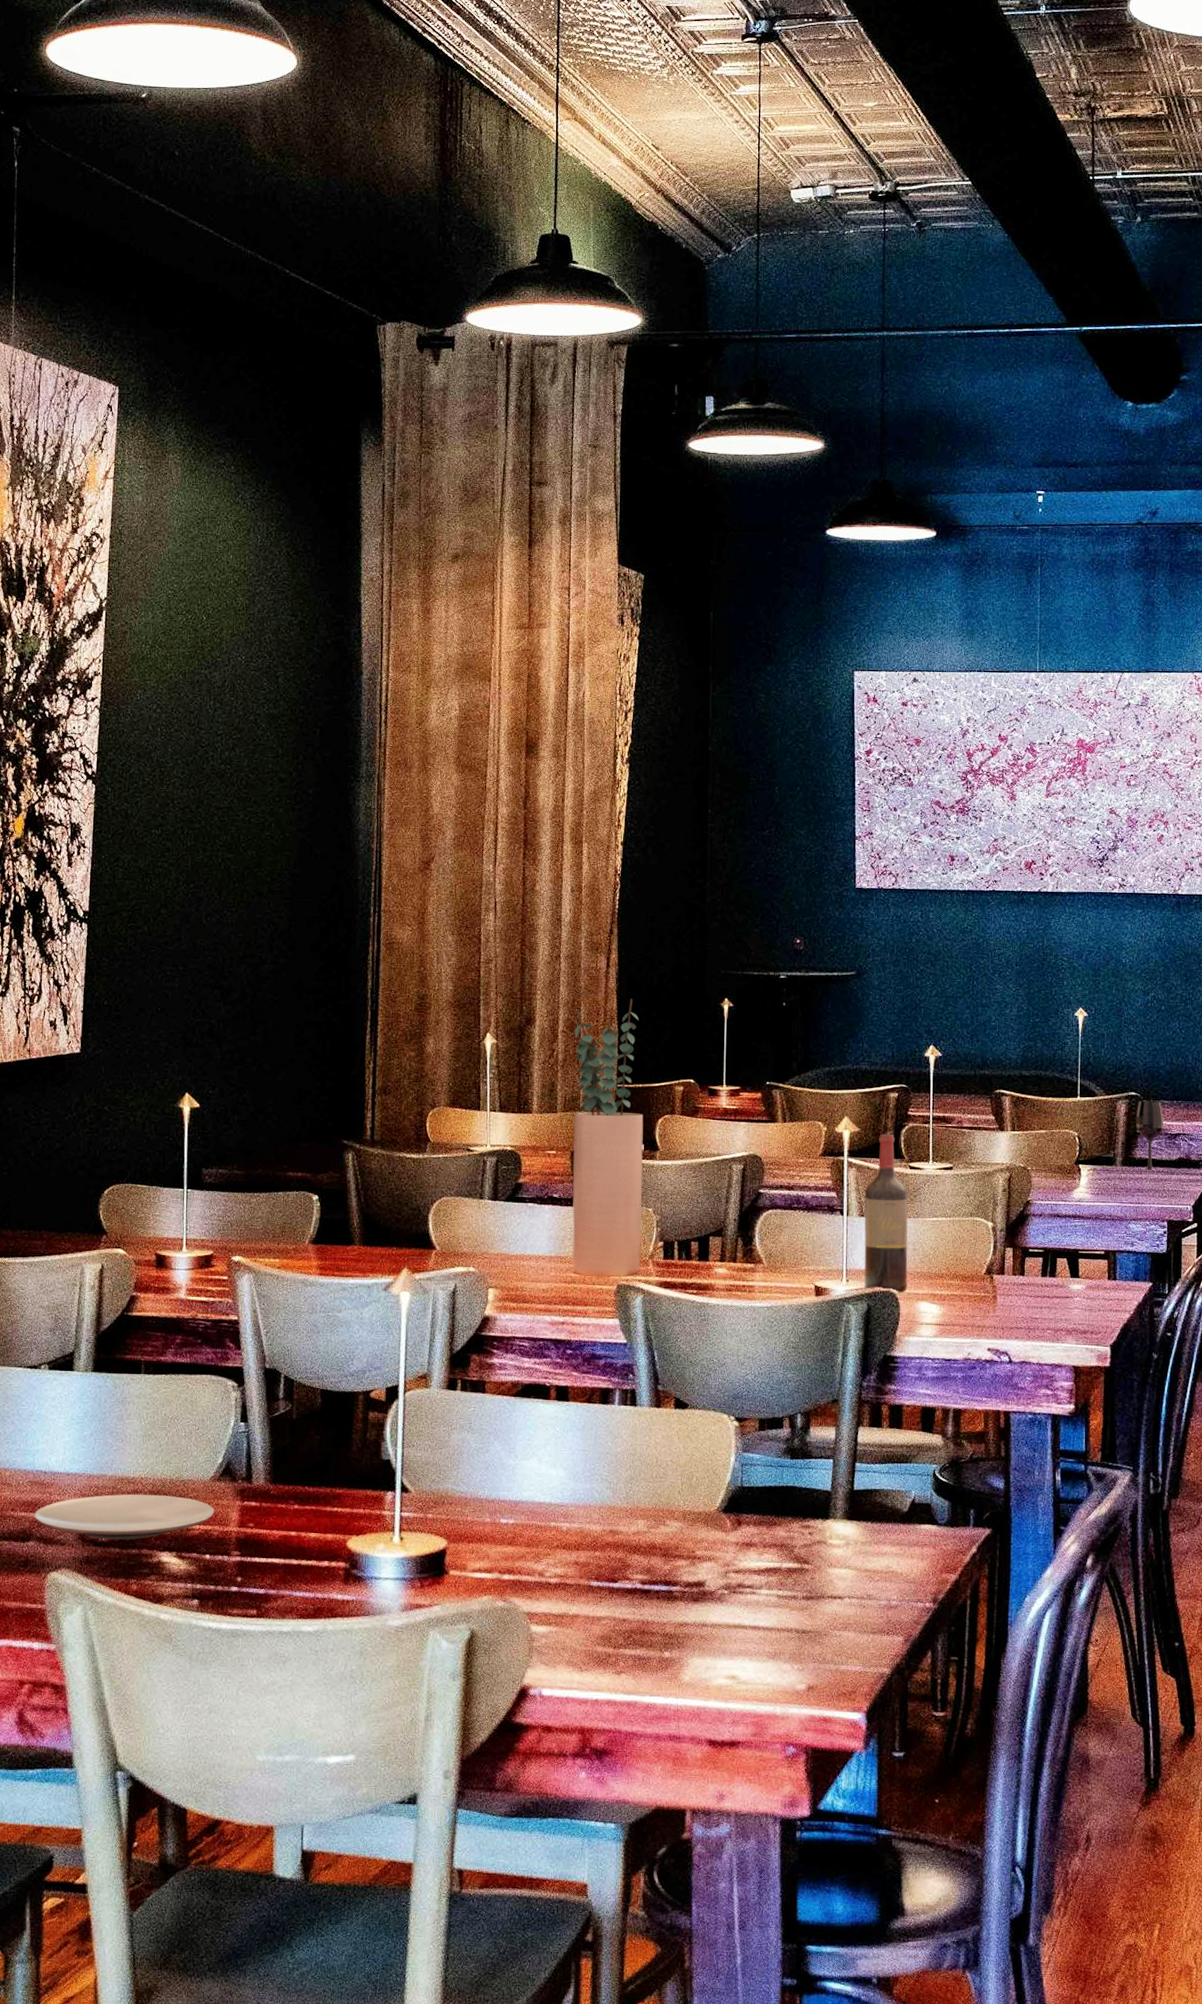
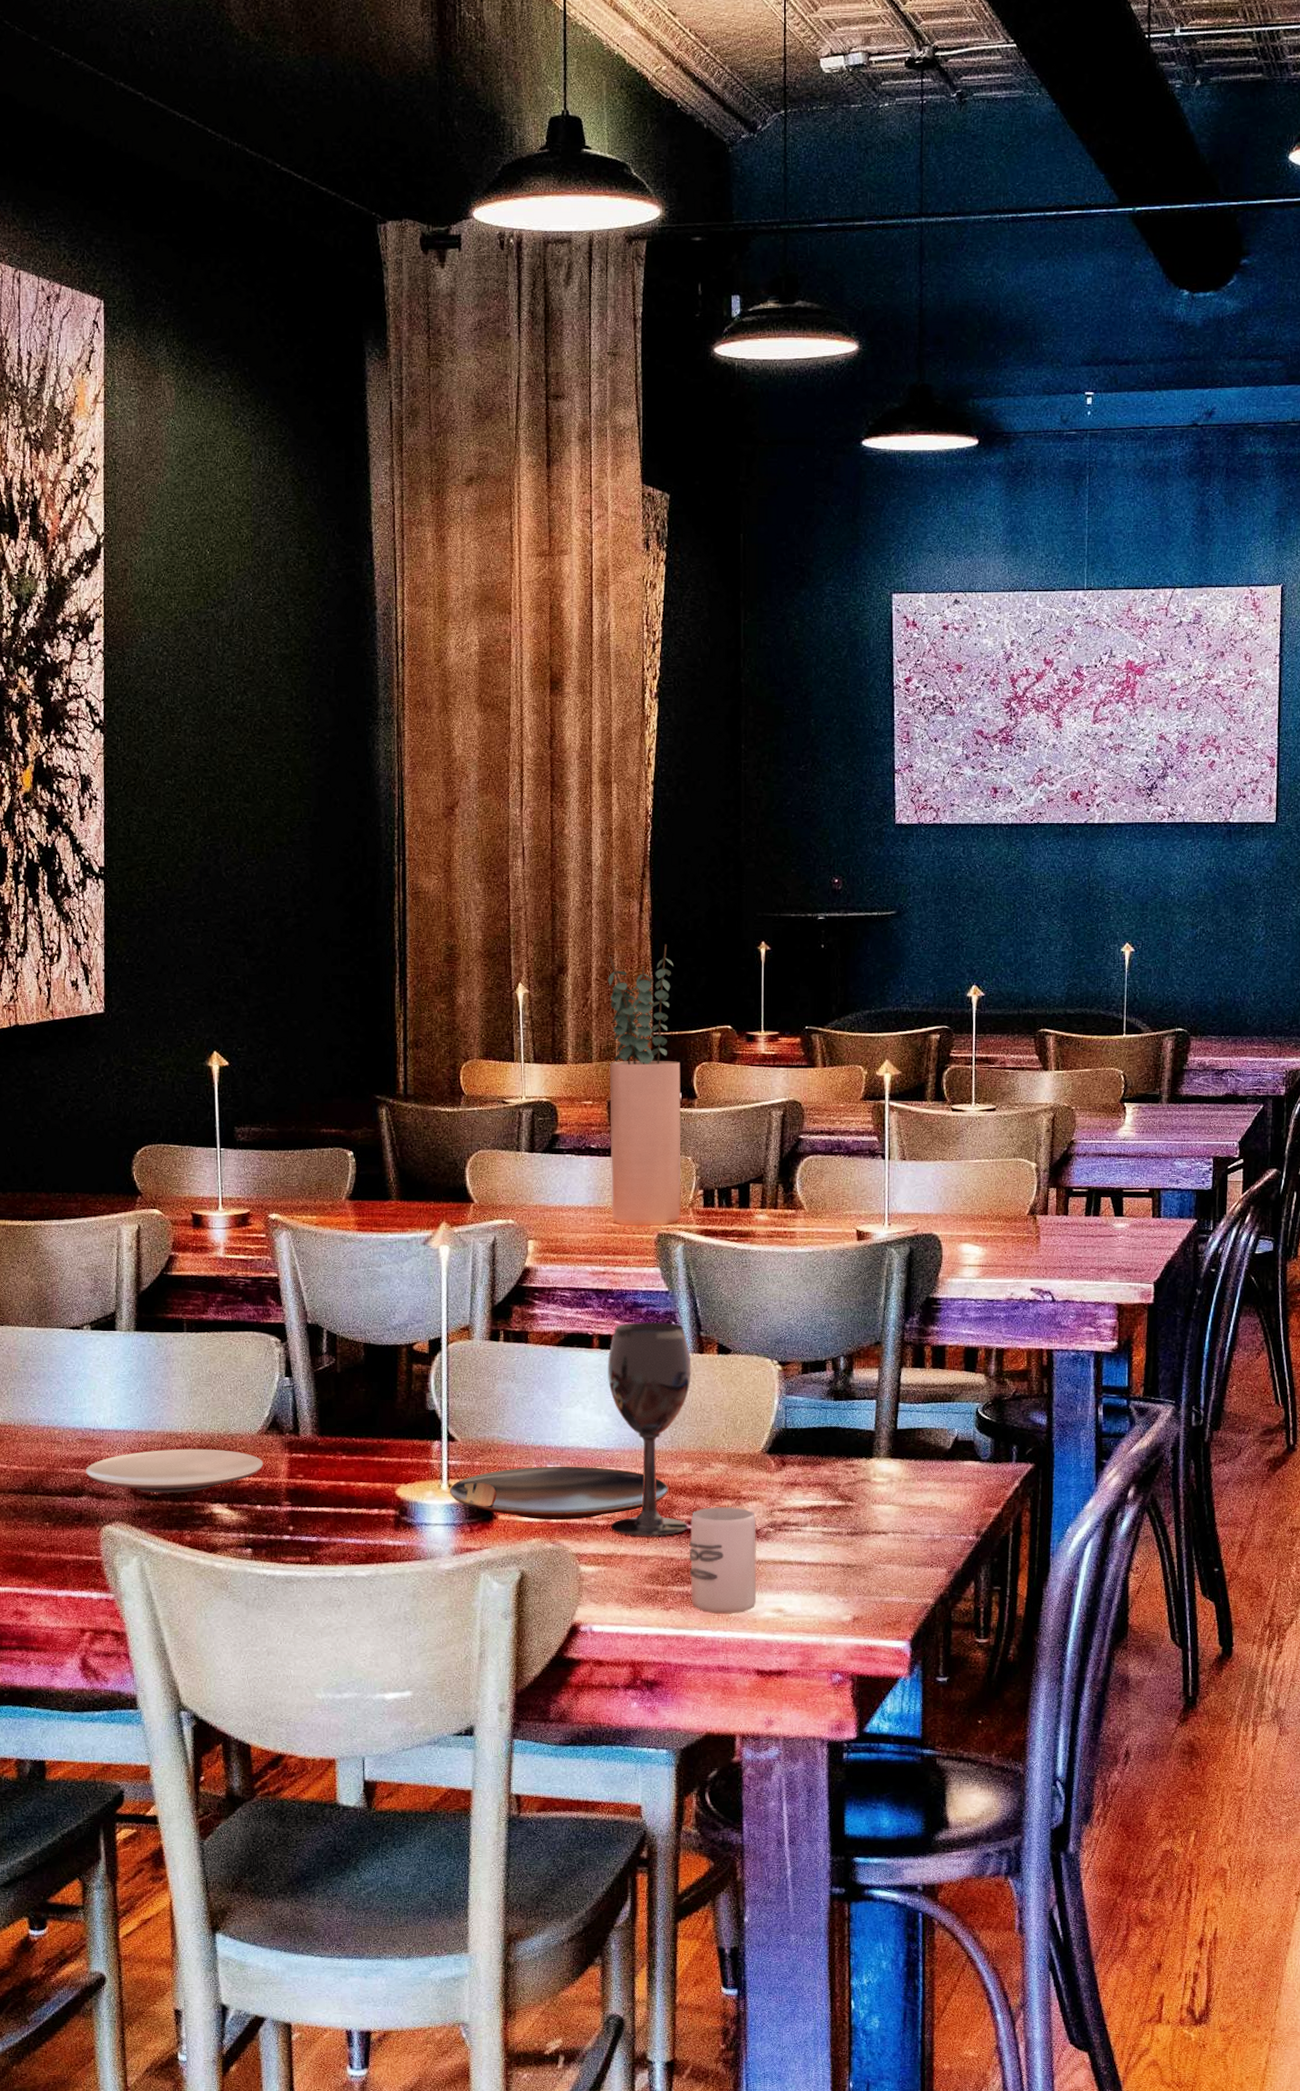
plate: none [400,1520,622,1577] -> present [449,1466,668,1520]
wine glass: none [563,1374,648,1596] -> present [607,1322,691,1536]
cup: none [641,1567,711,1680] -> present [689,1507,757,1614]
wine bottle: present [864,1133,908,1294] -> none [906,1076,951,1236]
wine glass: present [1135,1101,1164,1170] -> none [1182,1037,1211,1107]

